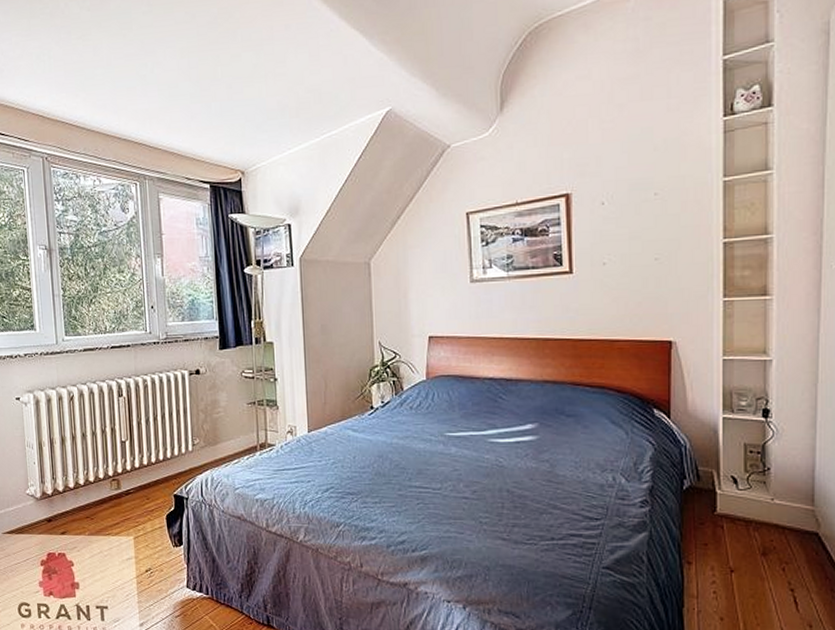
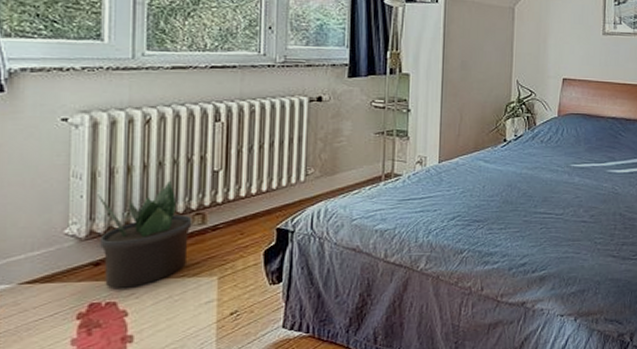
planter: none [44,449,111,542] -> present [98,180,192,288]

